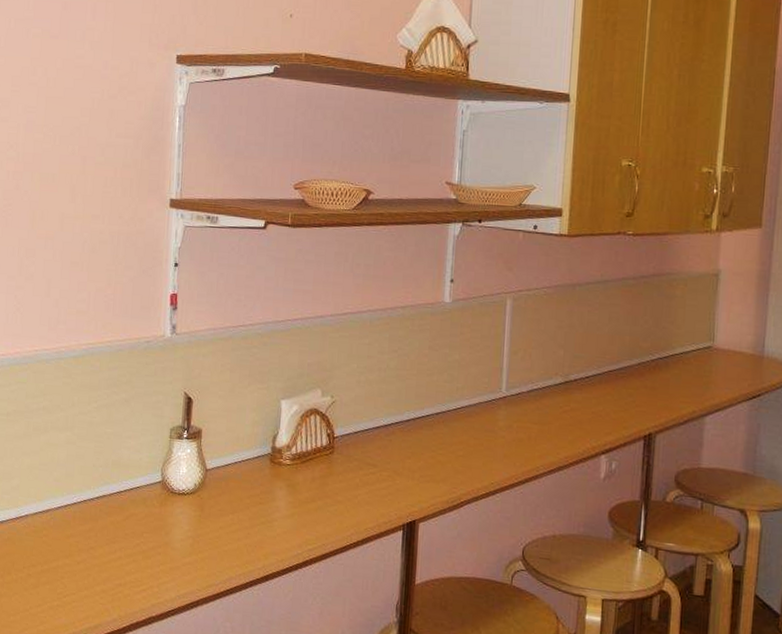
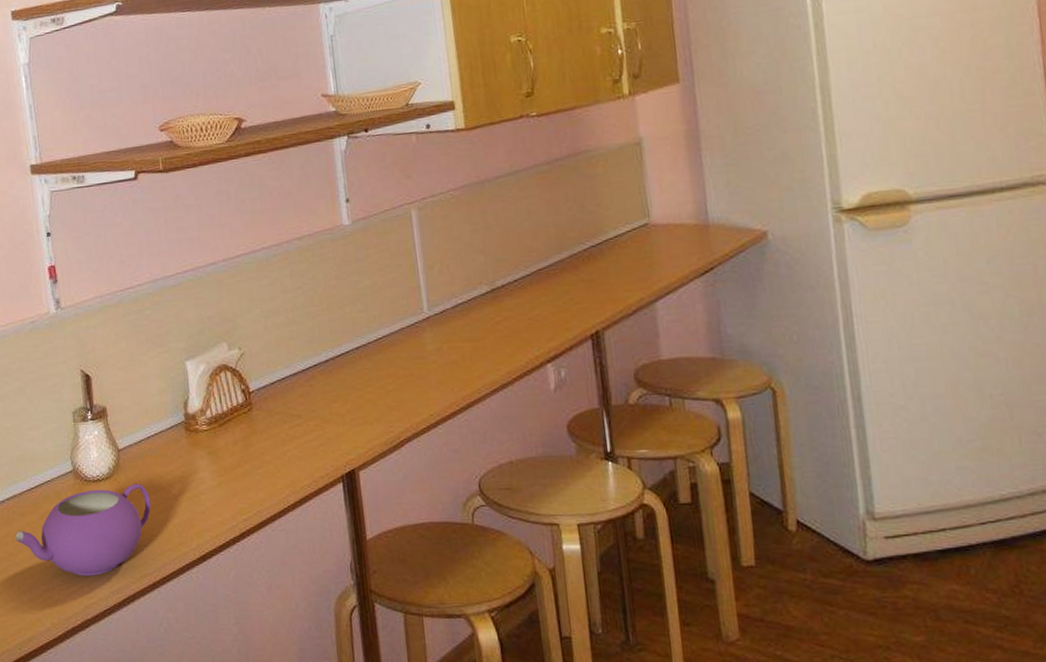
teapot: none [98,501,228,579] -> present [15,483,152,576]

